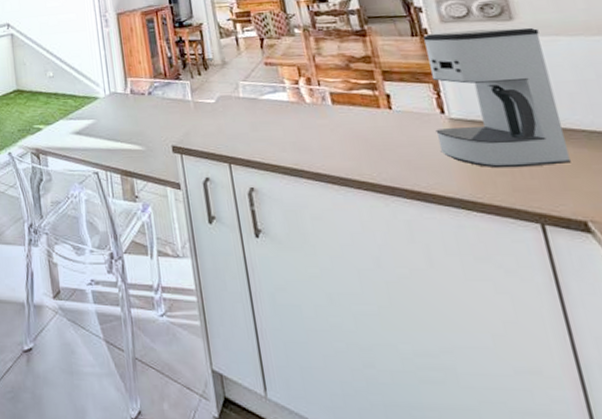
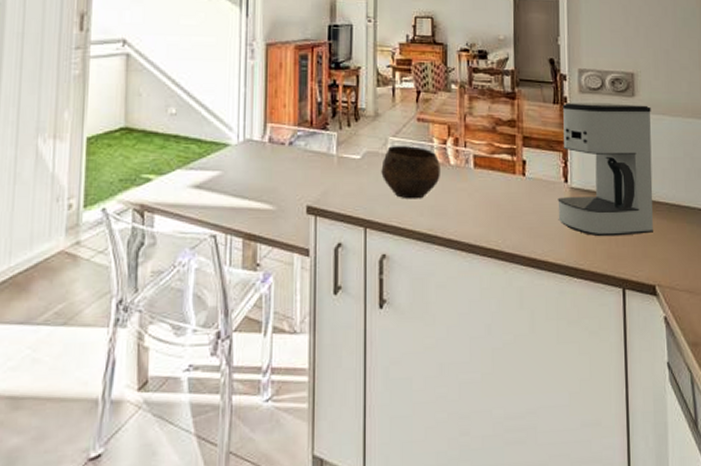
bowl: none [236,88,298,137] -> present [381,146,440,199]

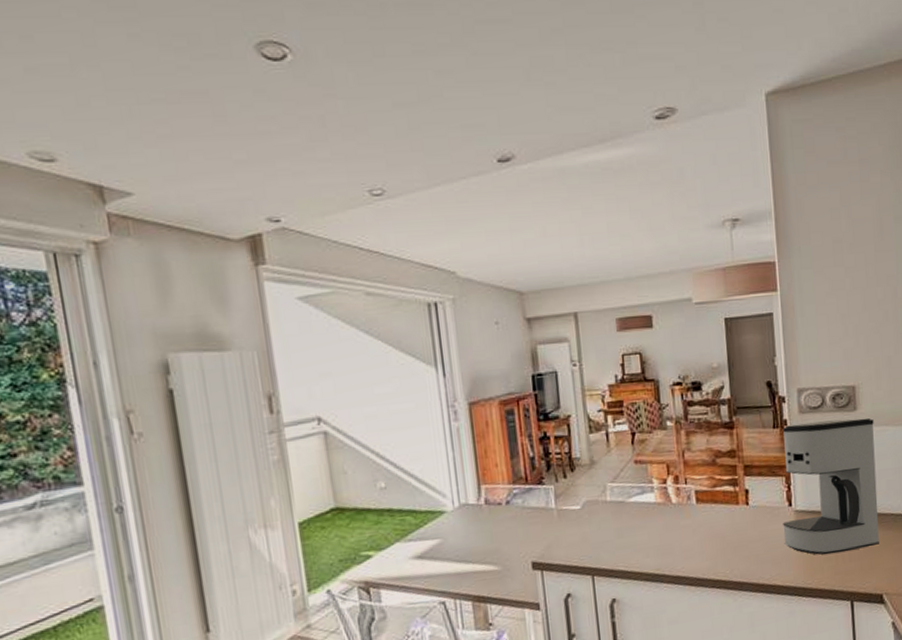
bowl: present [381,146,440,199] -> none [602,489,663,543]

